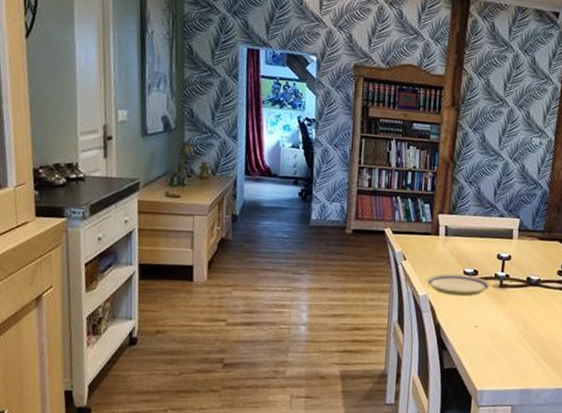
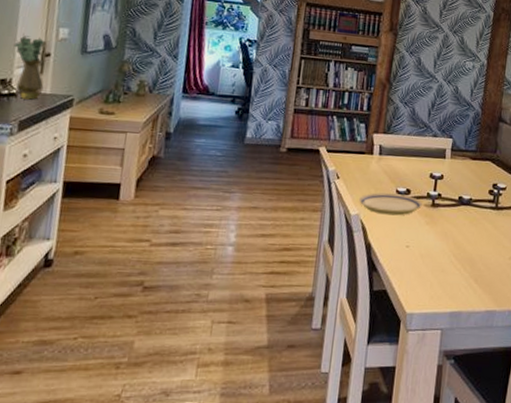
vase: none [75,117,110,184] -> present [13,34,44,100]

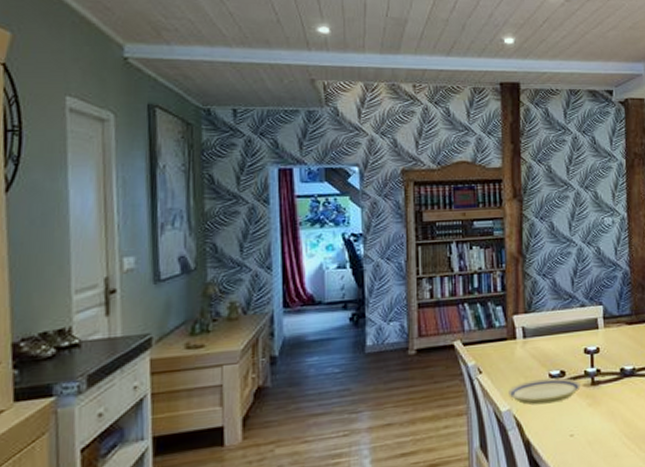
vase: present [13,34,44,100] -> none [68,272,113,349]

